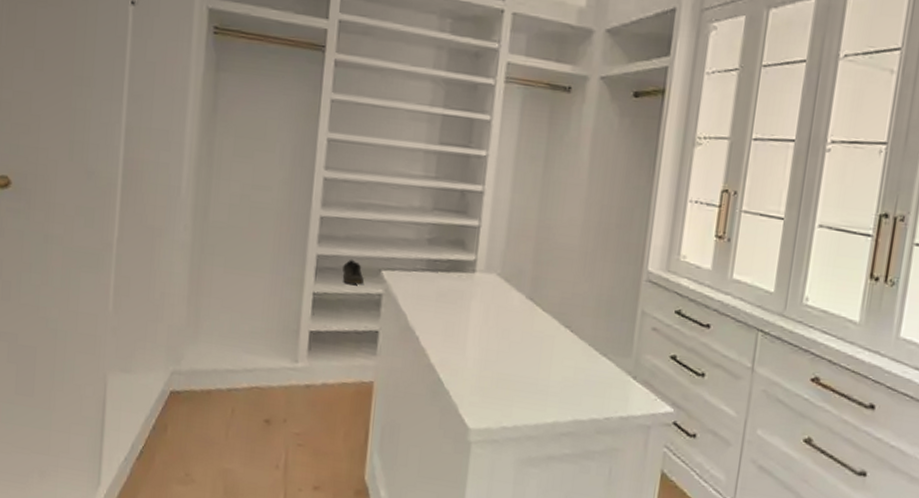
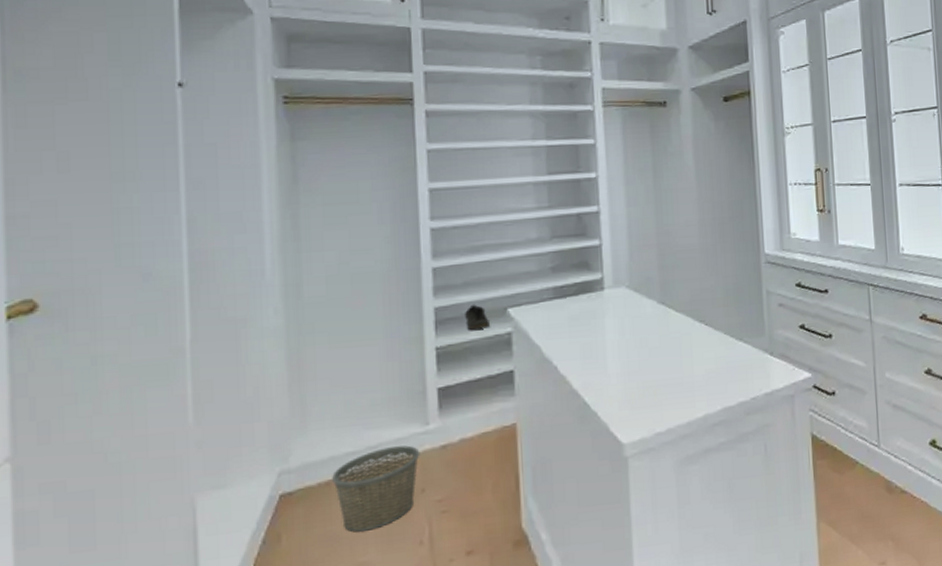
basket: none [213,373,287,444] -> present [332,445,420,532]

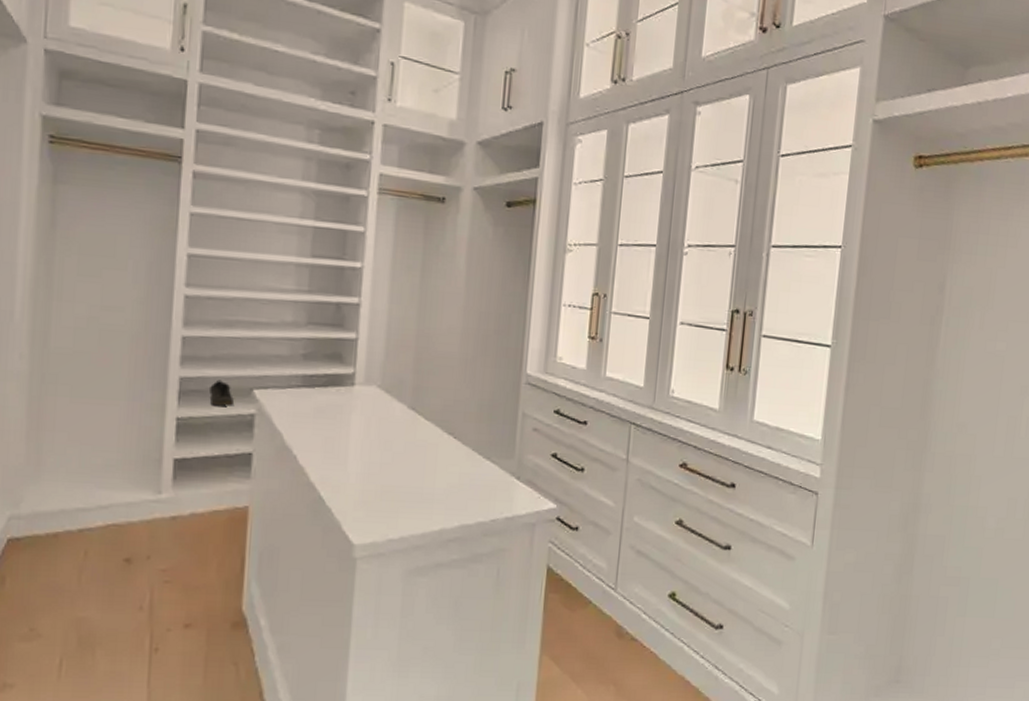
basket: present [332,445,420,532] -> none [60,509,150,588]

